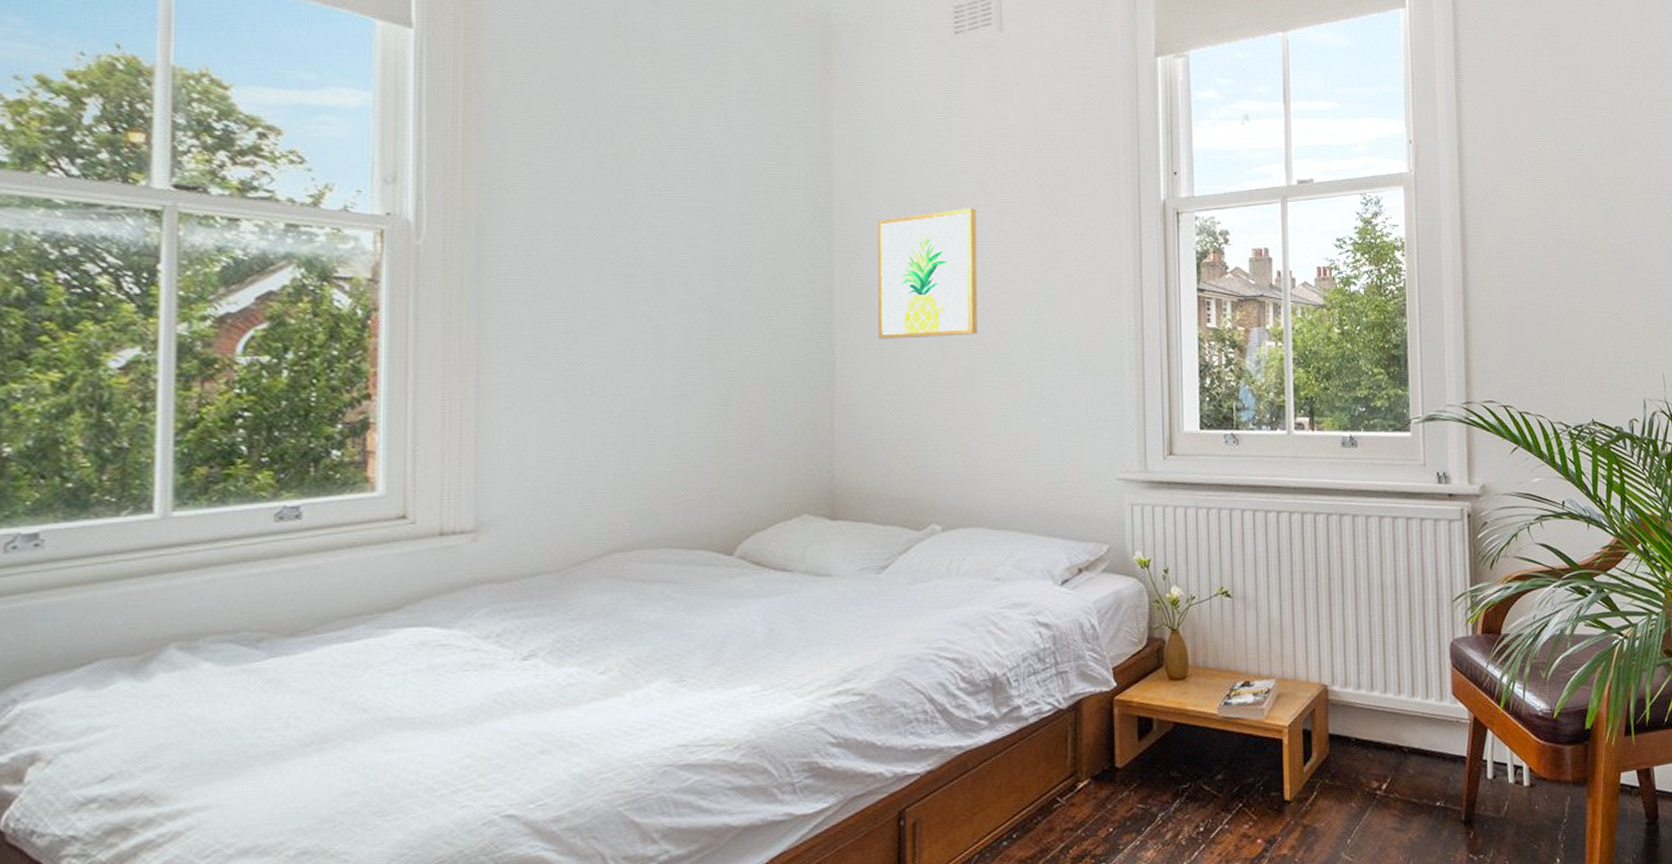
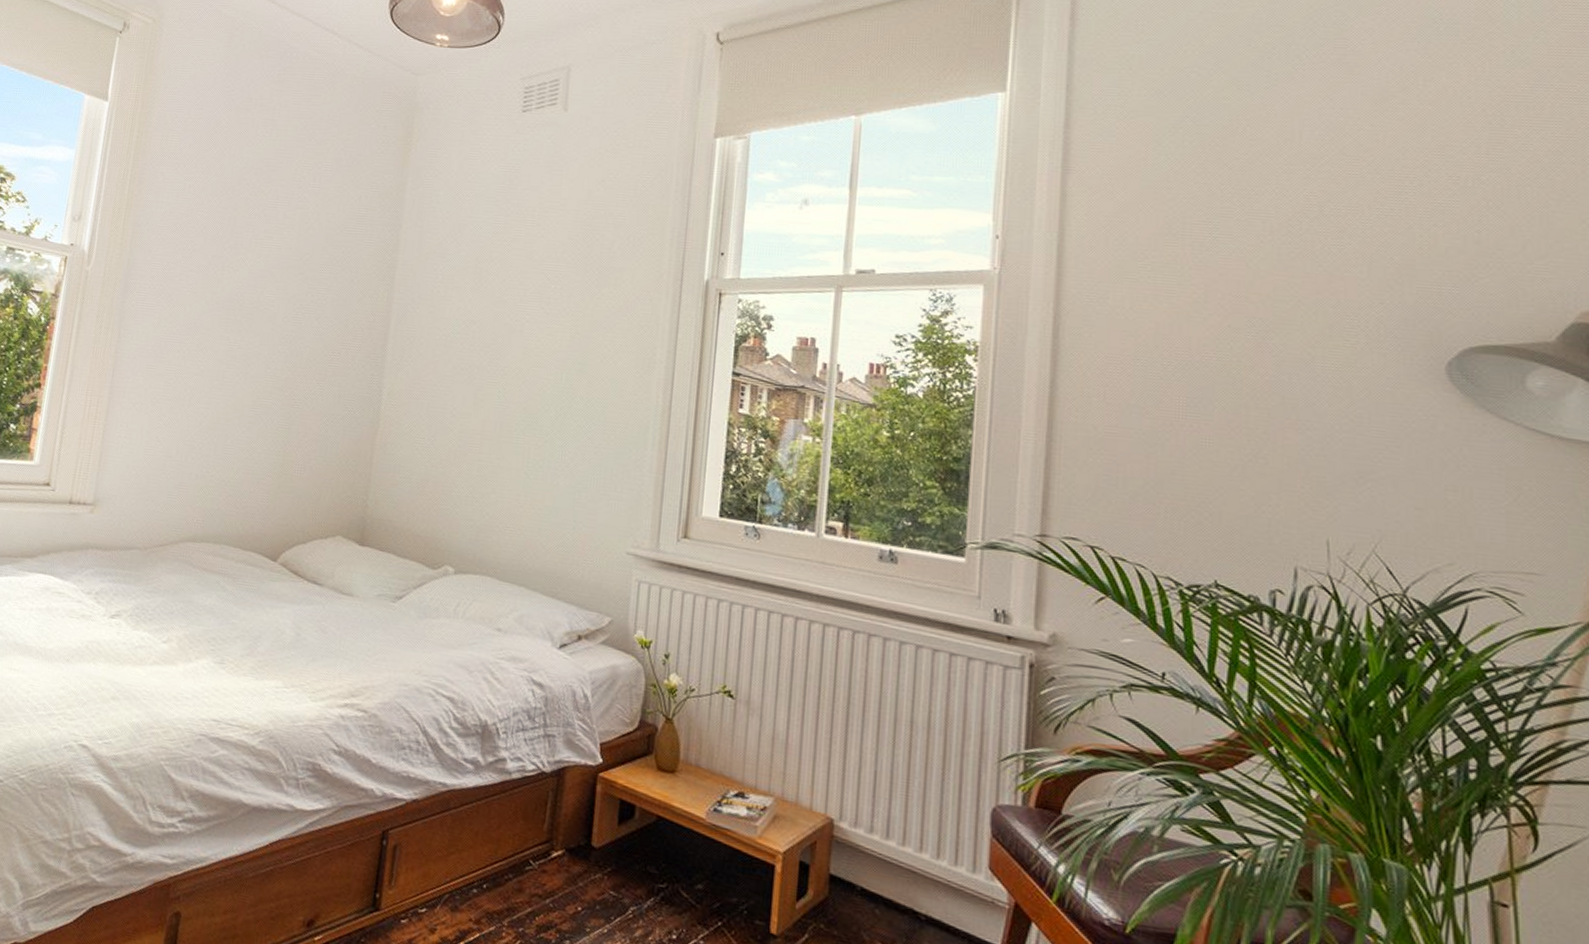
wall art: present [877,208,979,339] -> none [421,273,523,393]

